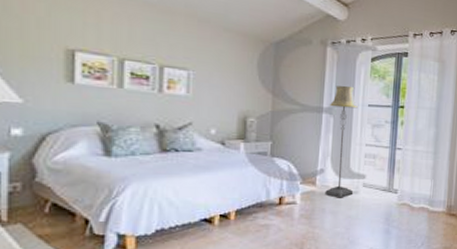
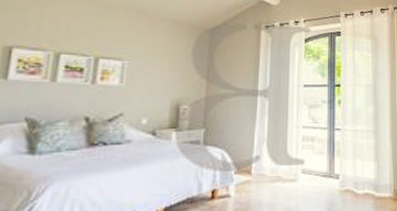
floor lamp: present [325,85,358,198] -> none [261,67,293,188]

